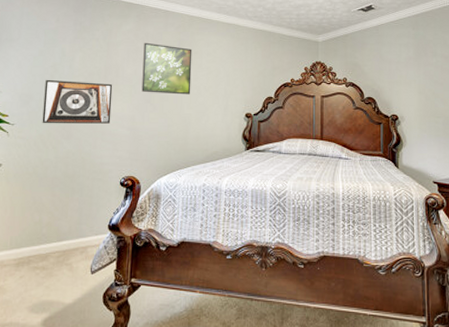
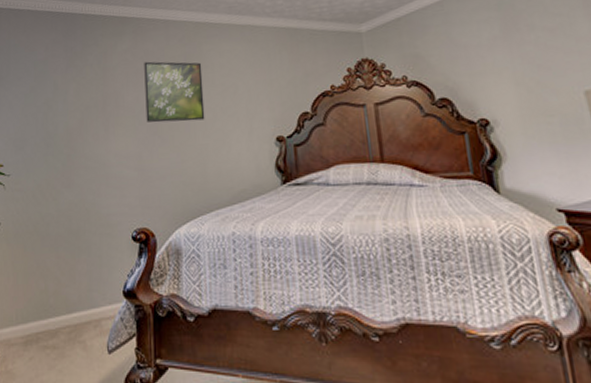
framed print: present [42,79,113,124] -> none [39,116,115,172]

